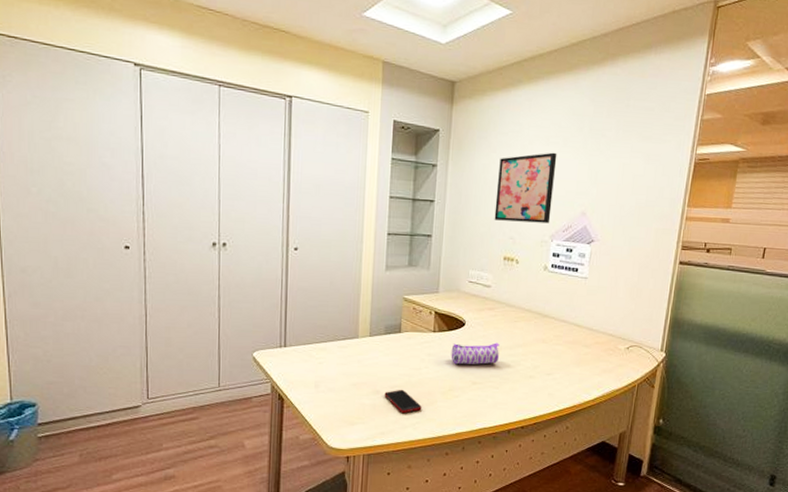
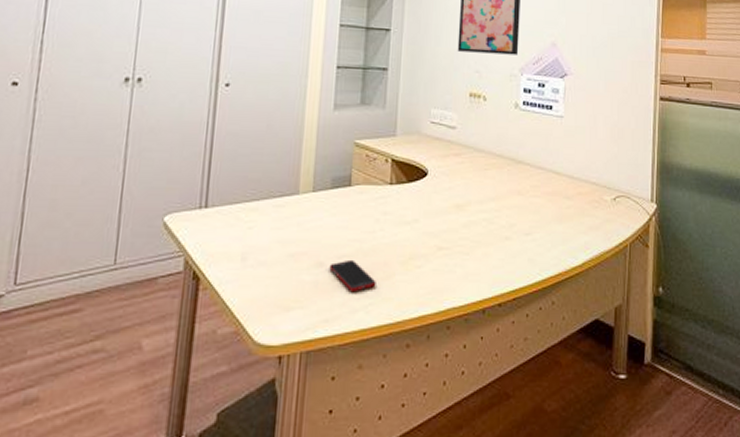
pencil case: present [451,343,500,365] -> none [411,196,469,225]

